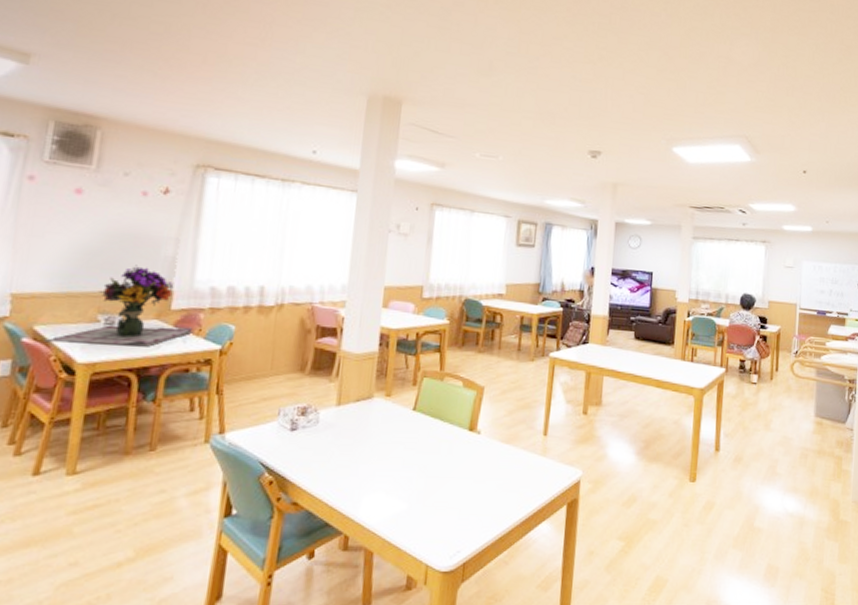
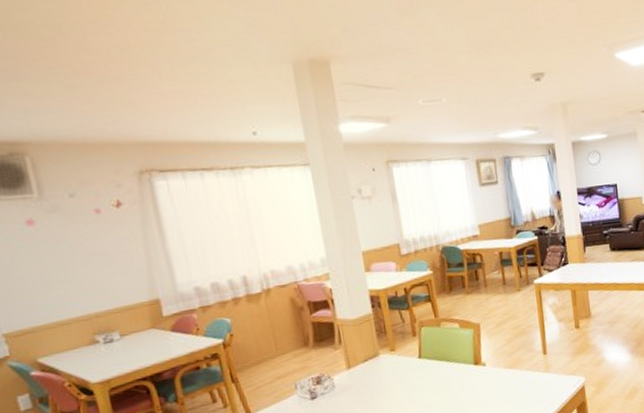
flower arrangement: present [44,264,194,347] -> none [52,281,193,370]

